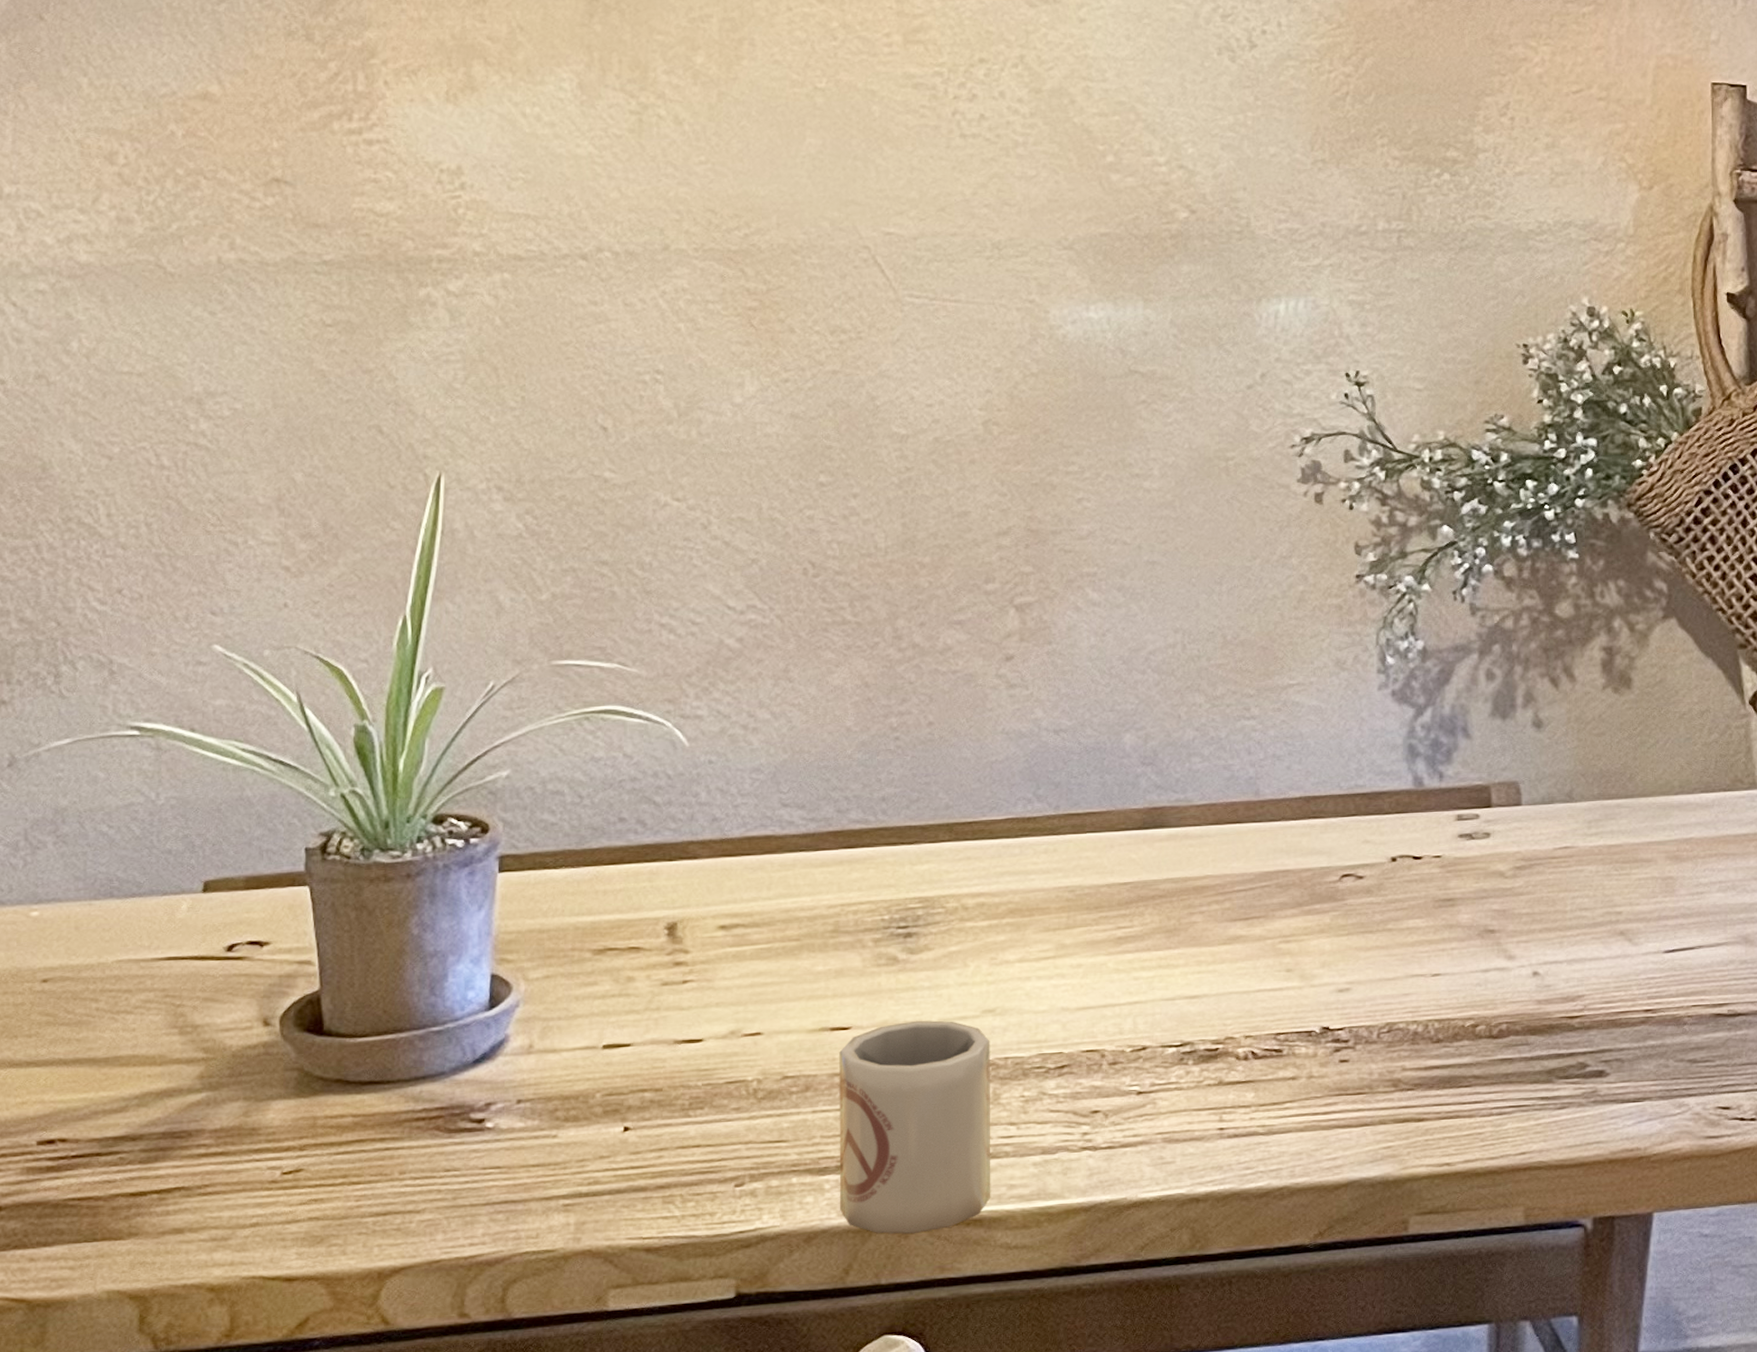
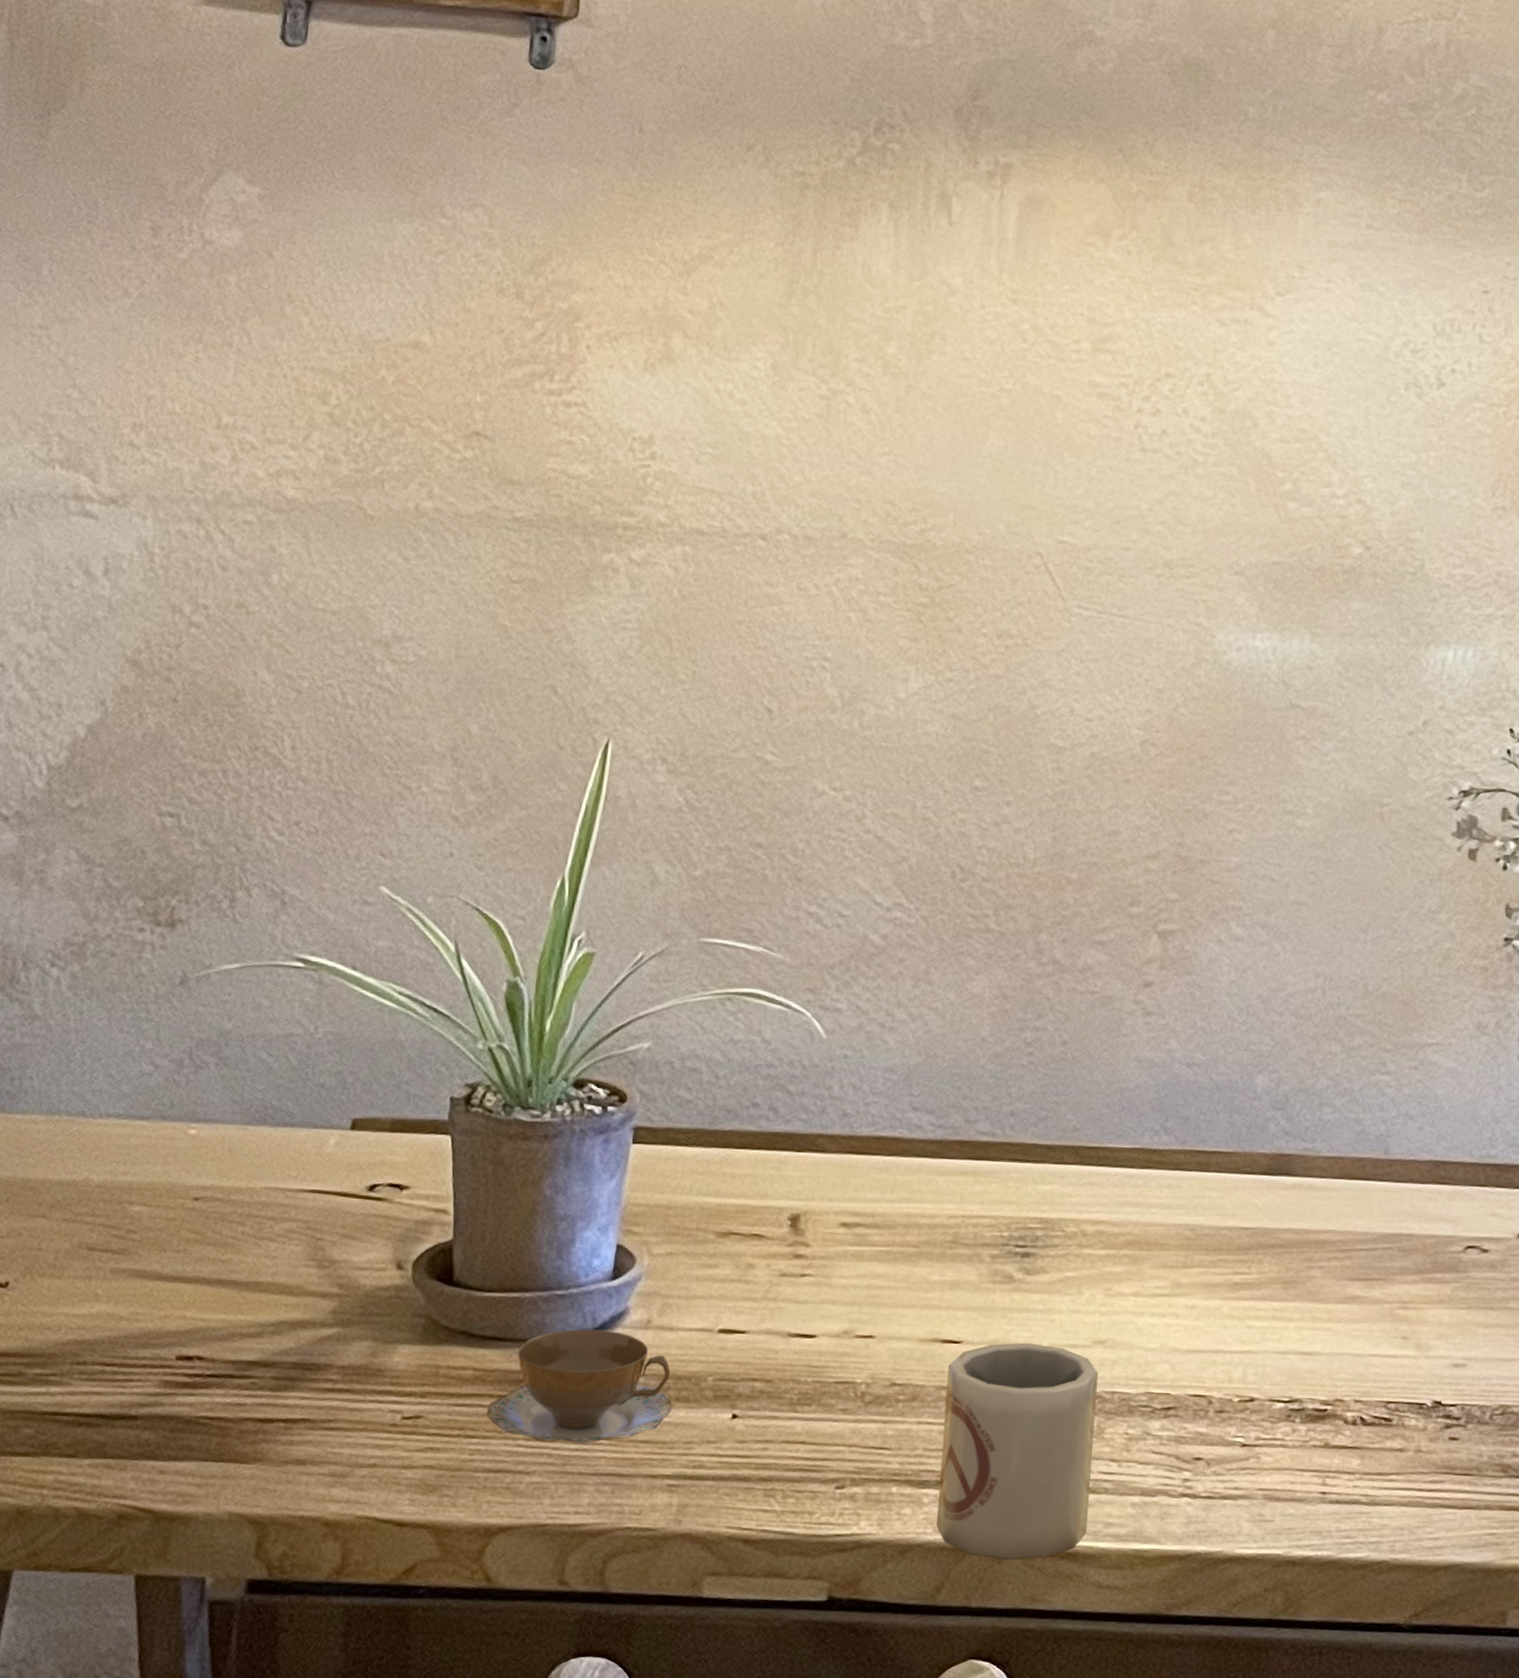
teacup: none [370,1060,561,1179] -> present [487,1329,673,1445]

